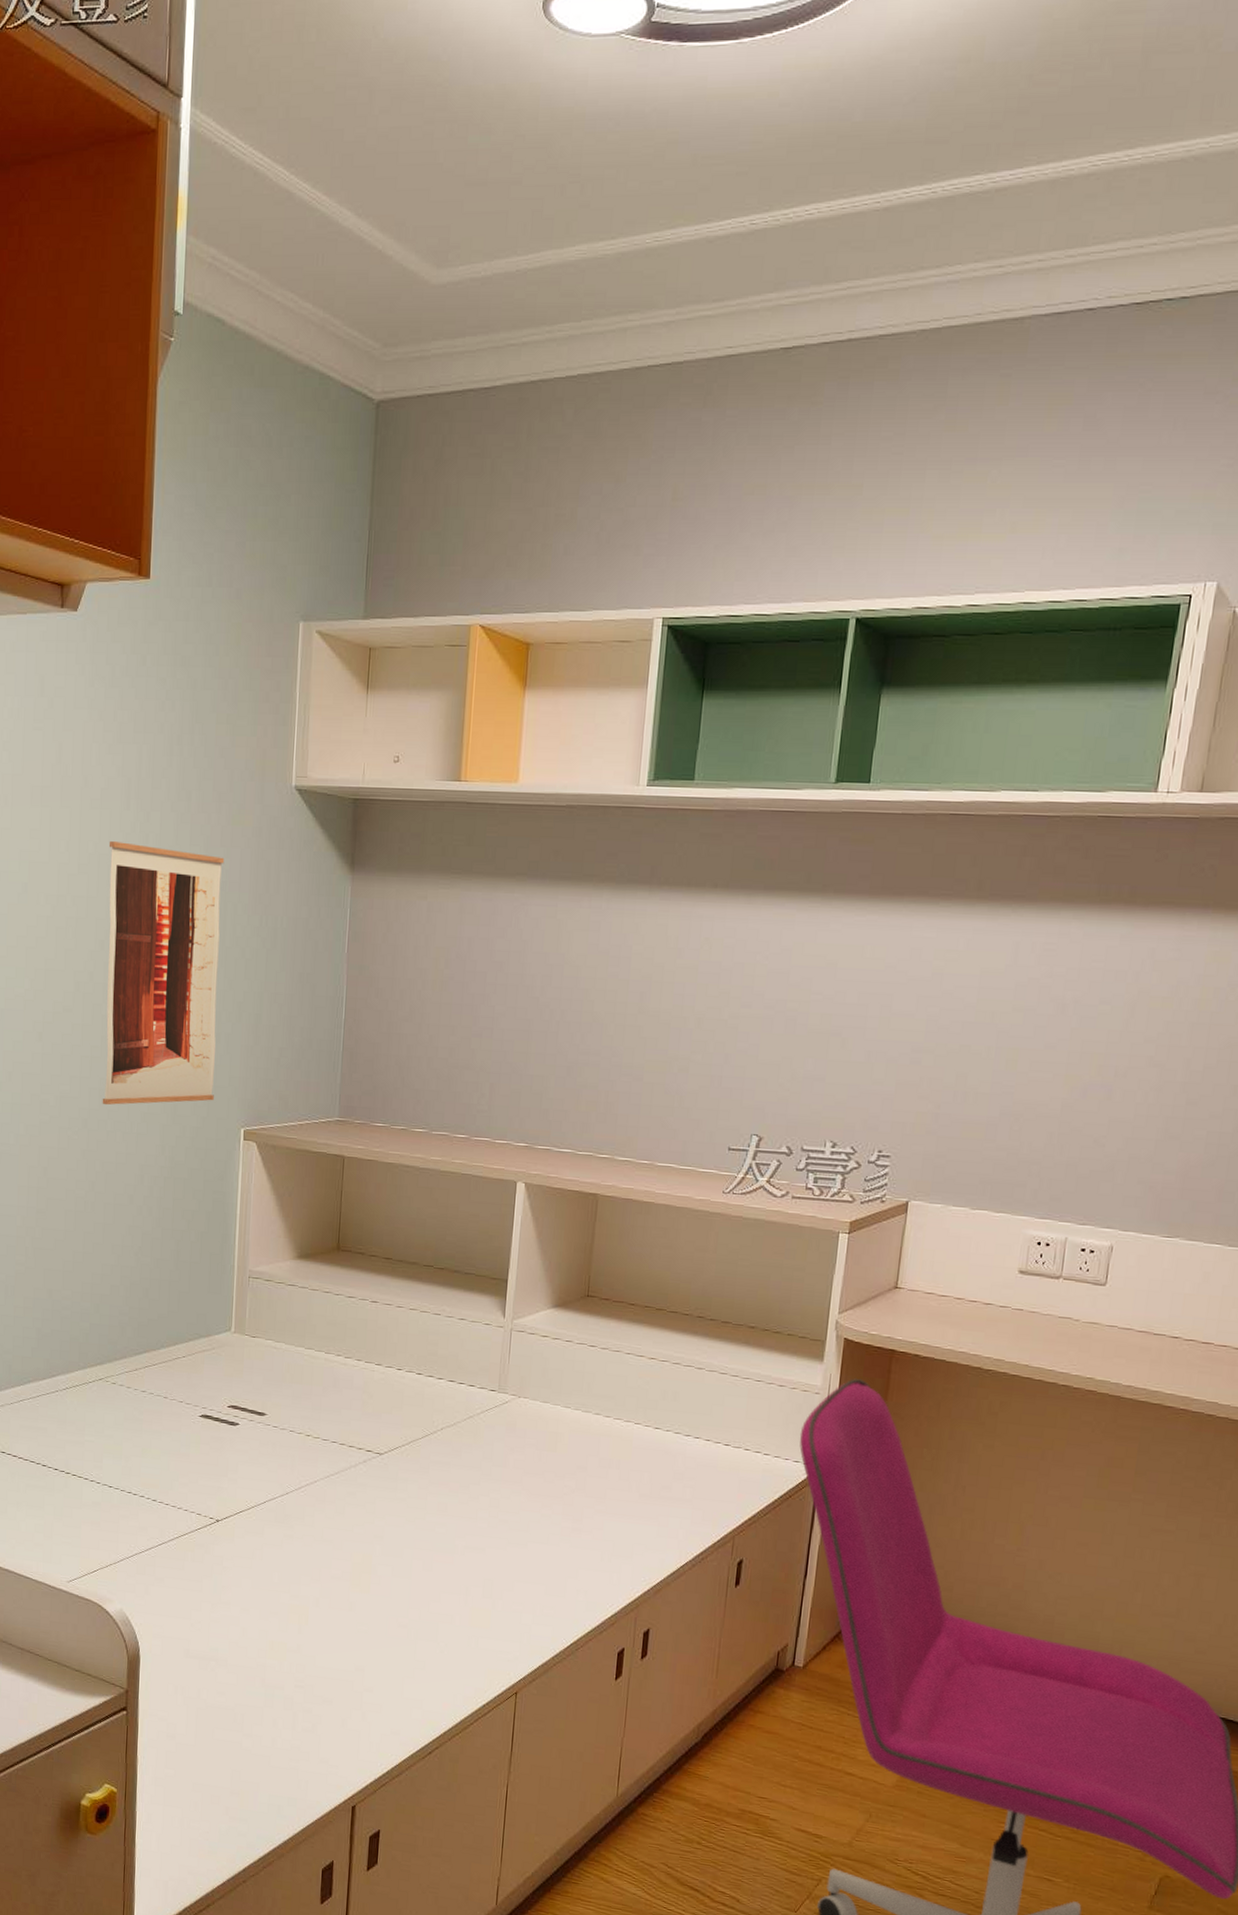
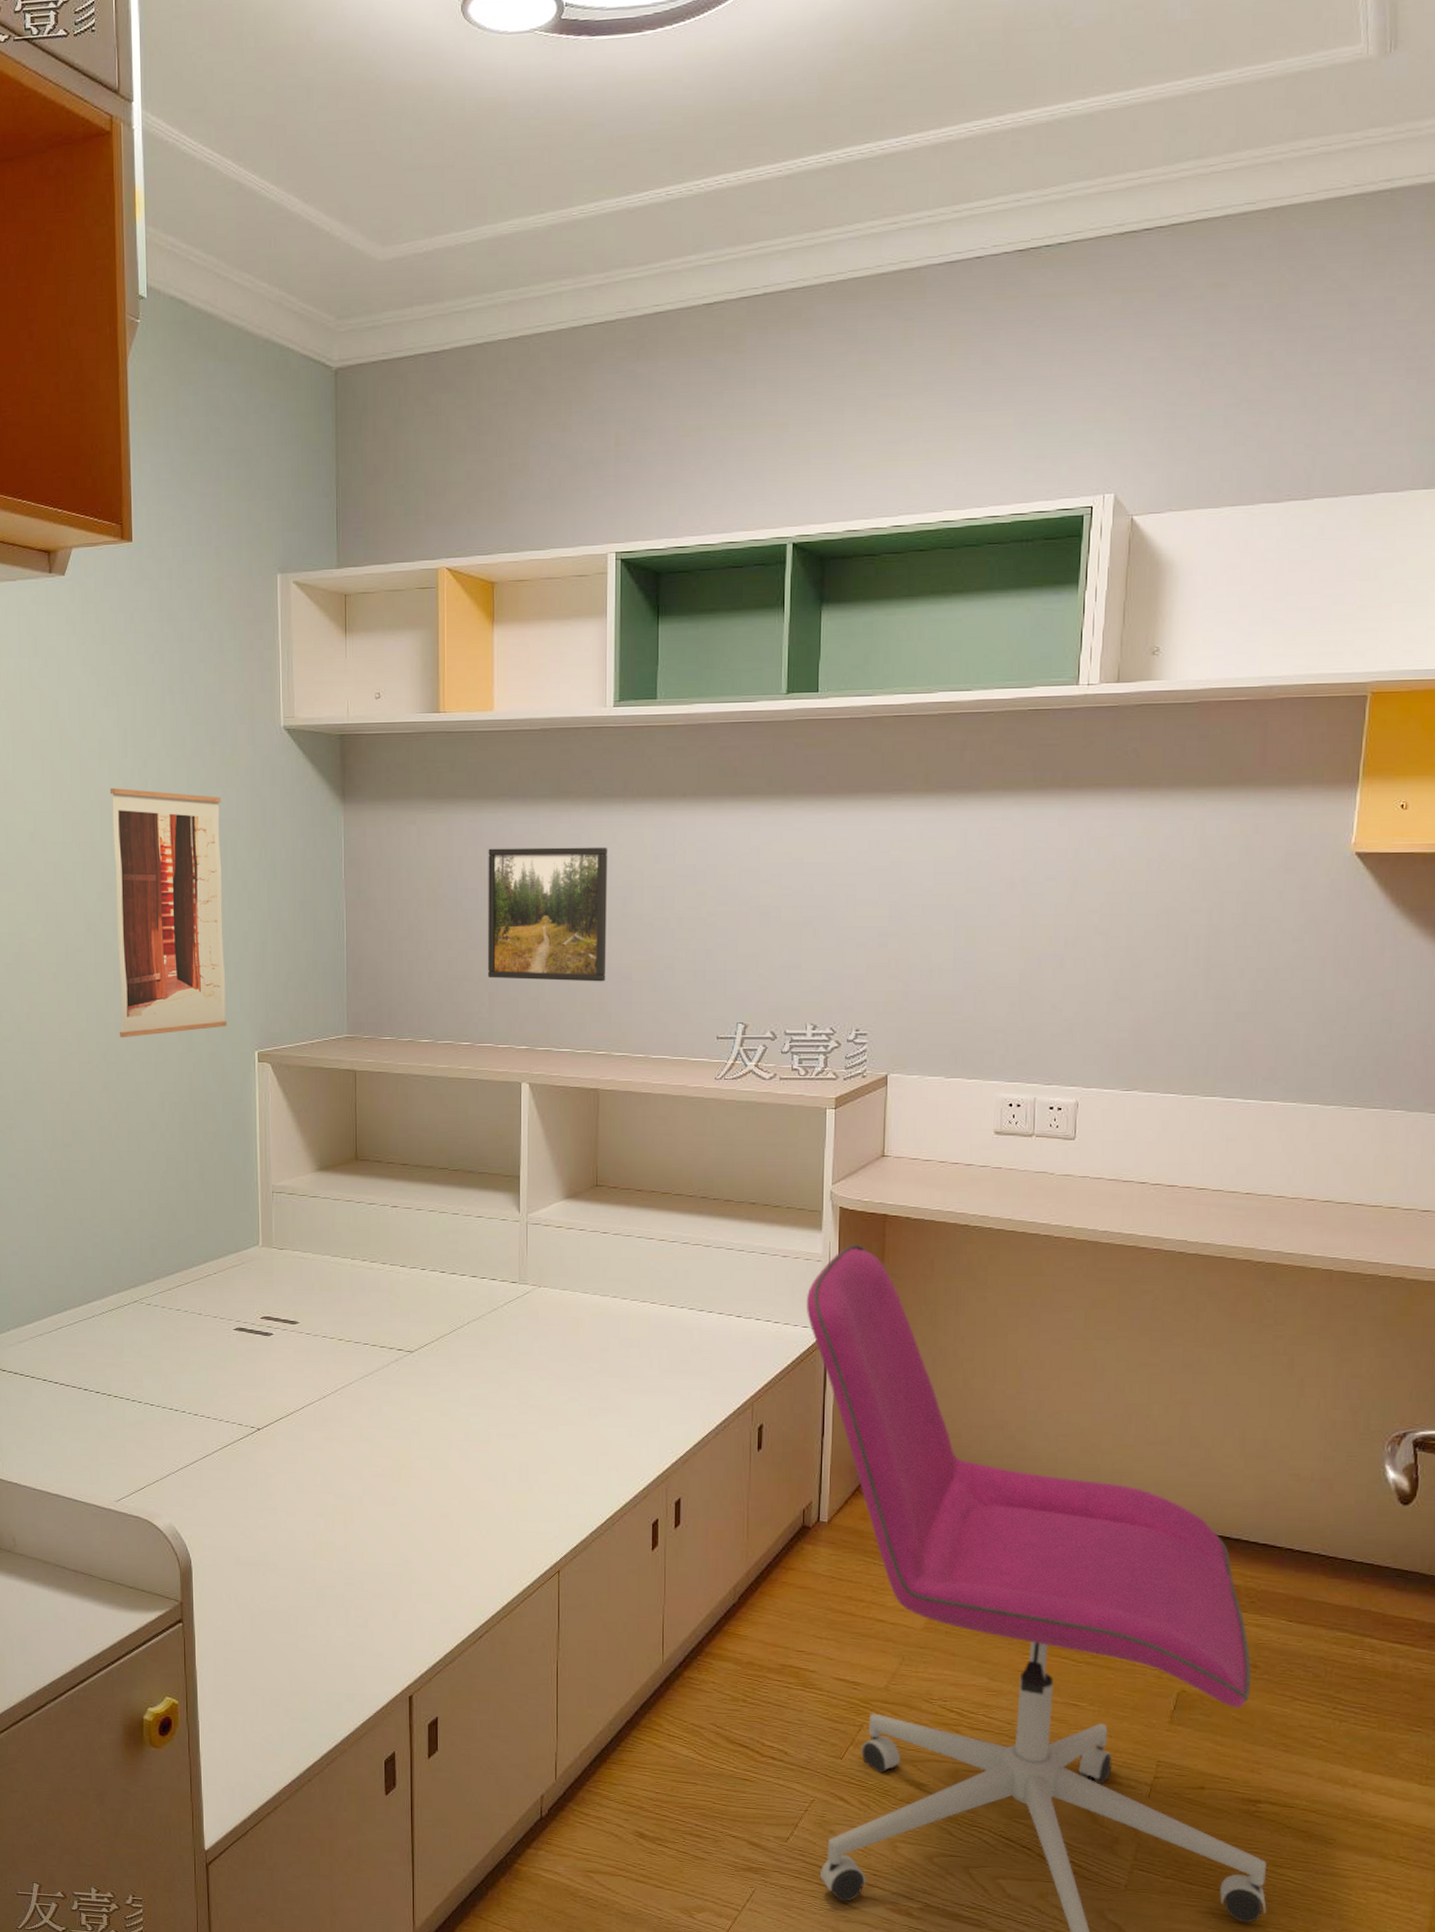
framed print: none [491,930,629,1081] -> present [488,847,608,982]

